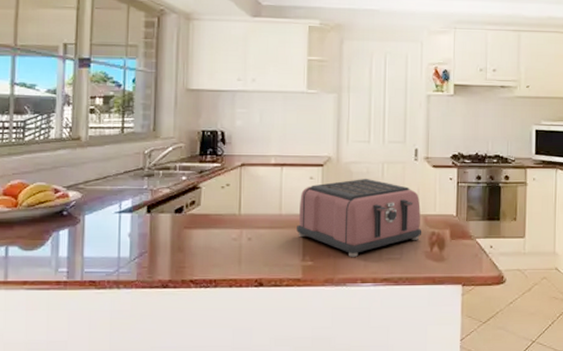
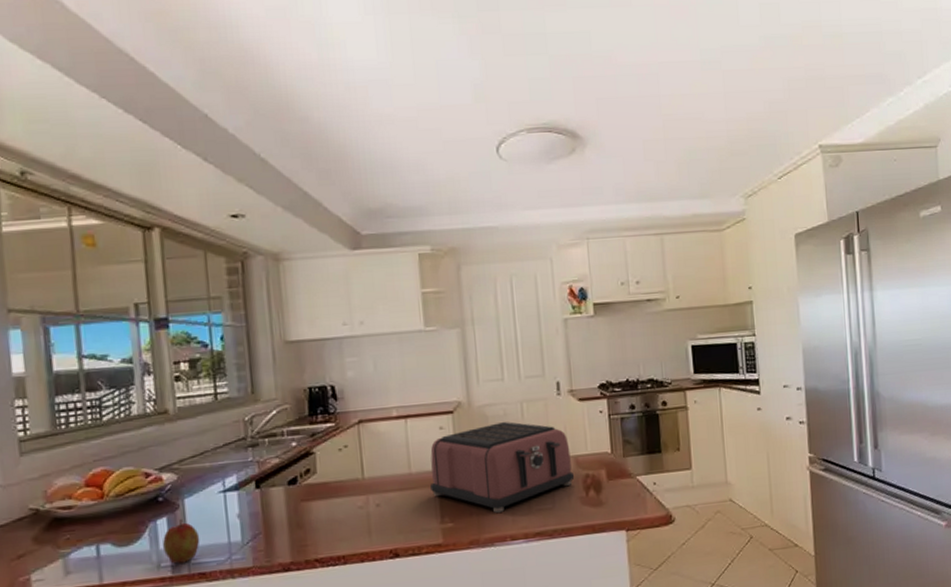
apple: none [61,232,94,270] -> present [162,518,200,564]

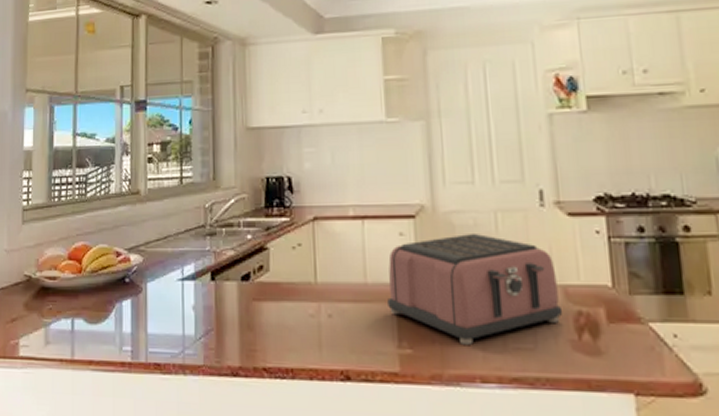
apple: present [162,518,200,564] -> none [125,302,158,350]

